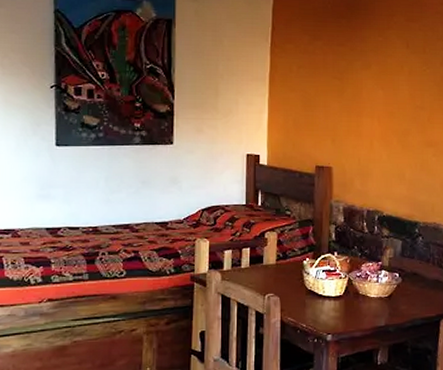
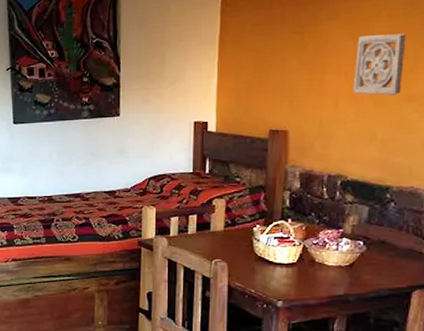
wall ornament: none [384,86,424,140] -> present [353,33,406,96]

